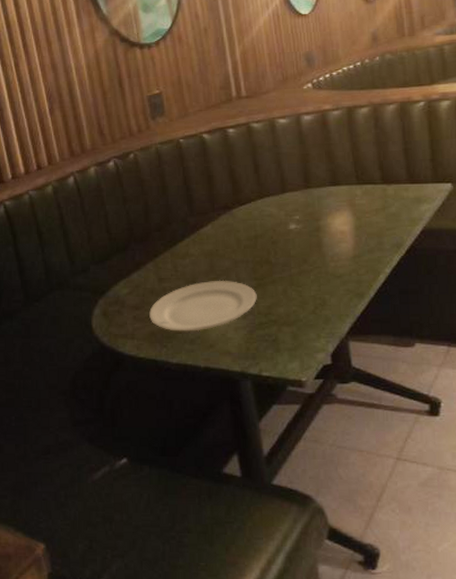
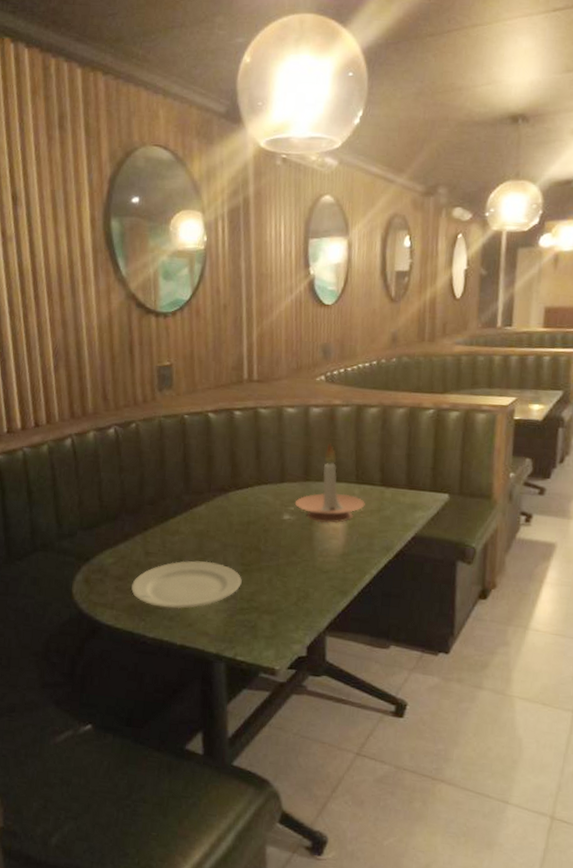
candle holder: none [299,148,369,228] -> present [294,443,365,524]

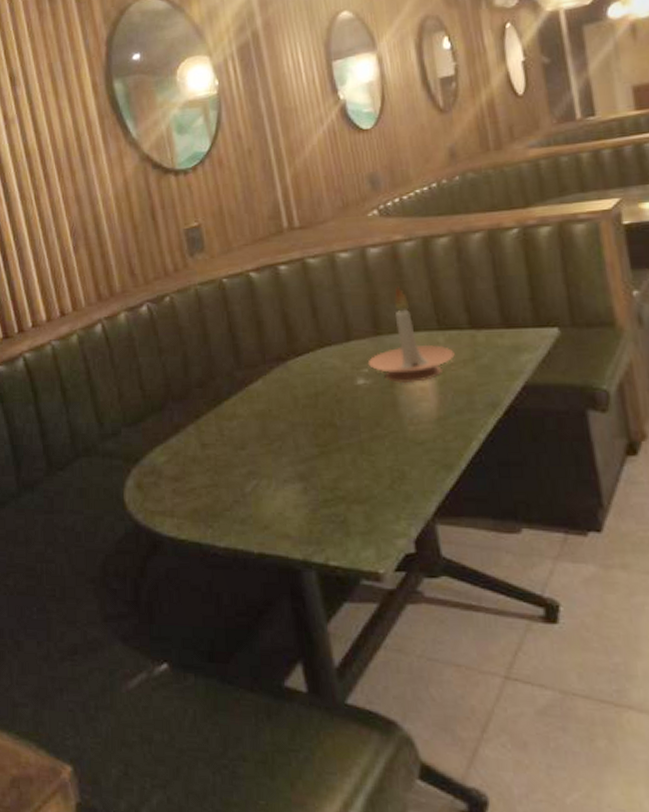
plate: present [131,560,242,609] -> none [191,446,320,509]

